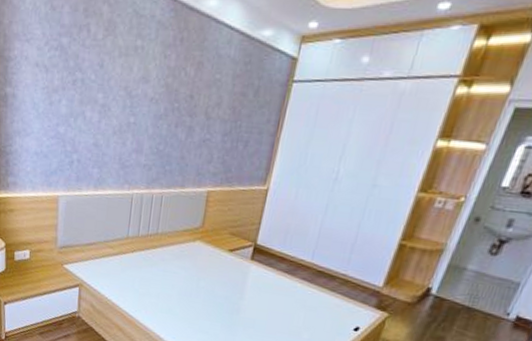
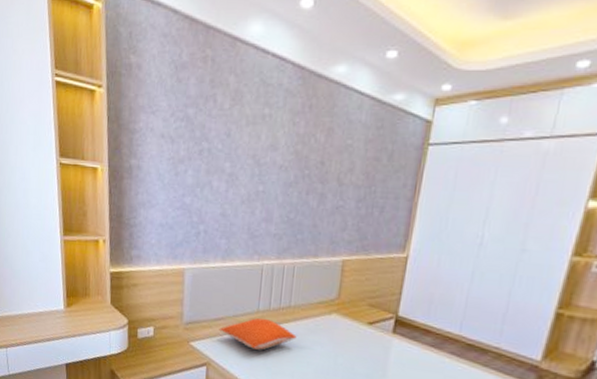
pillow: none [91,243,163,274] -> present [219,317,297,350]

